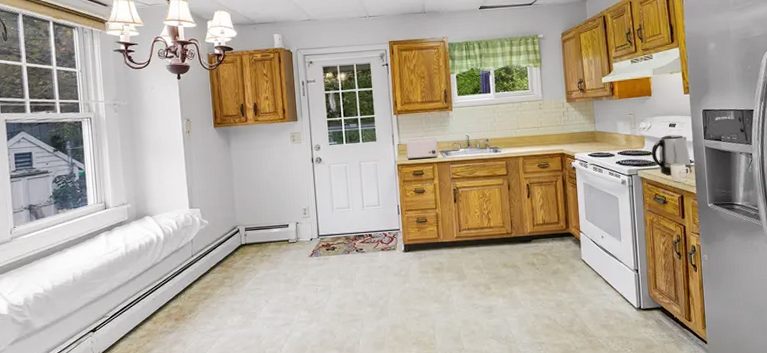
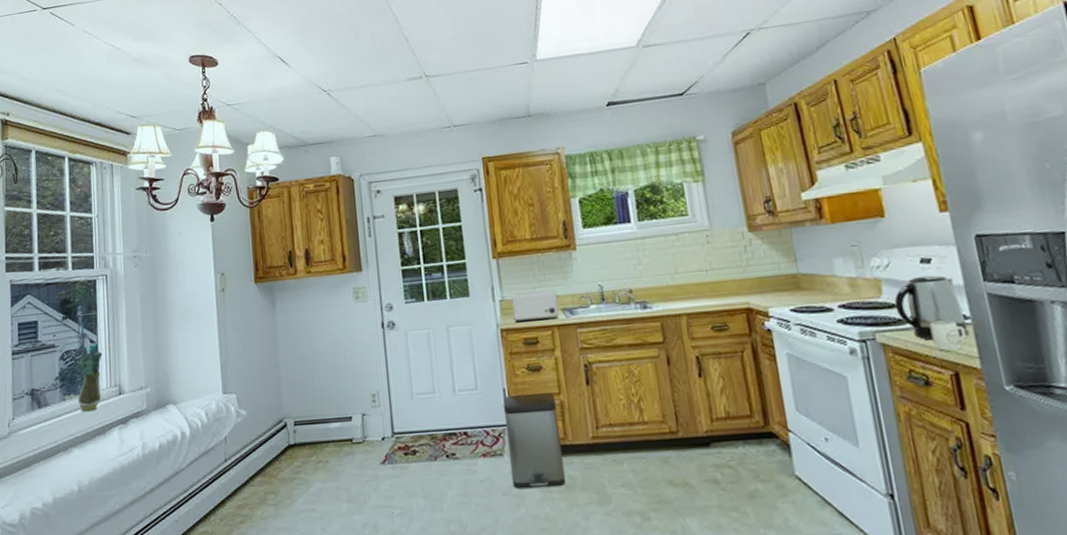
vase: none [67,174,90,222] -> present [76,349,103,412]
pedal bin: none [397,207,437,272] -> present [502,392,566,490]

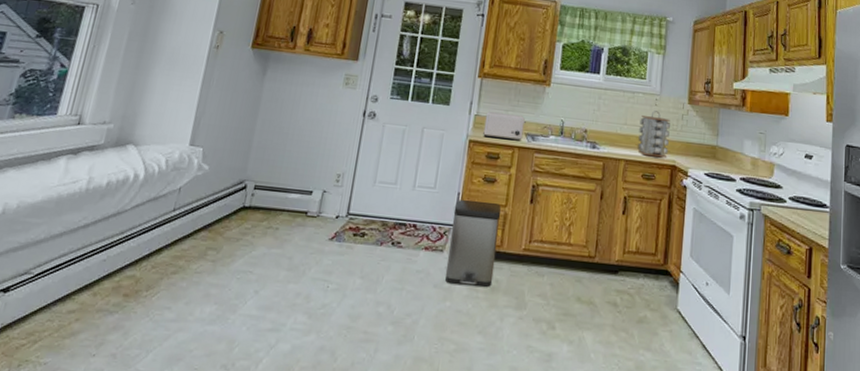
vase: present [76,349,103,412] -> none [28,71,71,135]
spice rack: none [693,249,738,305] -> present [636,110,671,158]
kettle: present [894,274,969,340] -> none [780,167,826,221]
mug: present [929,320,968,352] -> none [800,205,825,232]

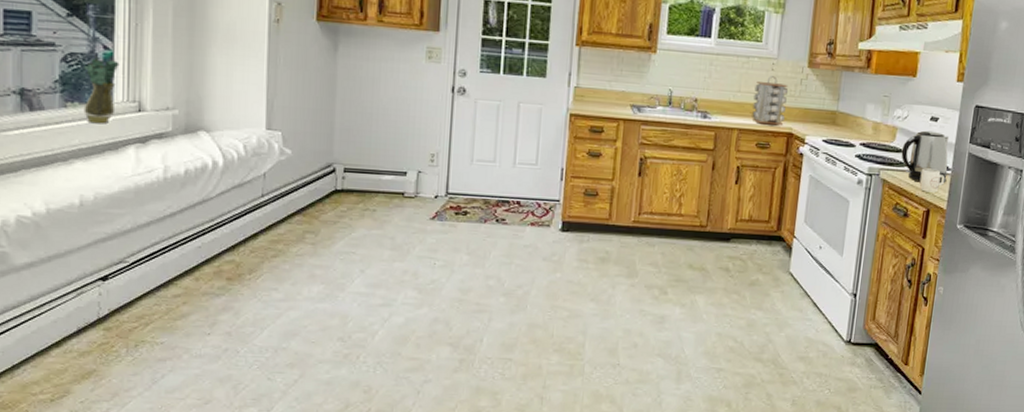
vase: none [28,71,71,135] -> present [84,54,120,124]
pedal bin: present [445,199,502,288] -> none [553,174,608,259]
toaster: present [483,112,526,142] -> none [585,83,631,115]
kettle: none [780,167,826,221] -> present [901,130,950,184]
mug: none [800,205,825,232] -> present [919,168,946,194]

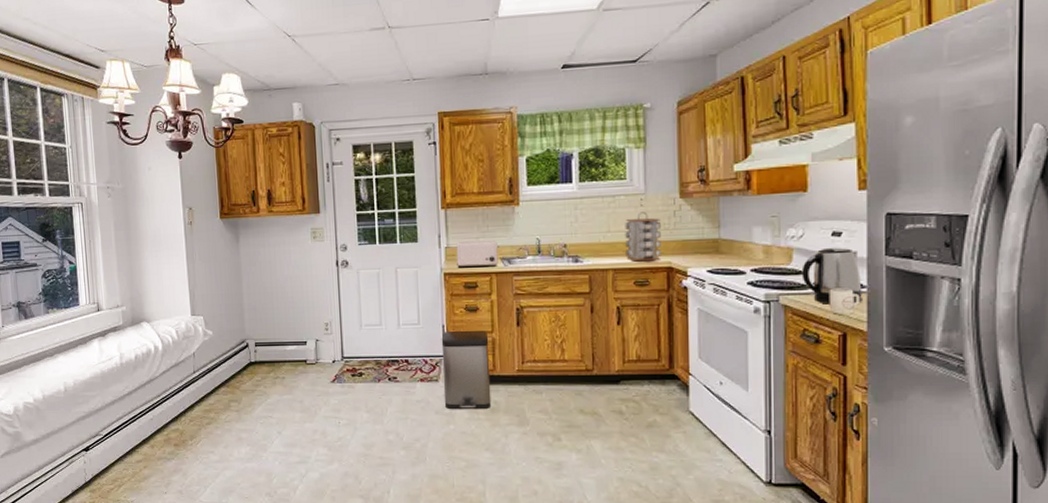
vase: present [84,54,120,124] -> none [57,269,82,324]
pedal bin: none [553,174,608,259] -> present [441,330,491,410]
toaster: none [585,83,631,115] -> present [456,241,499,268]

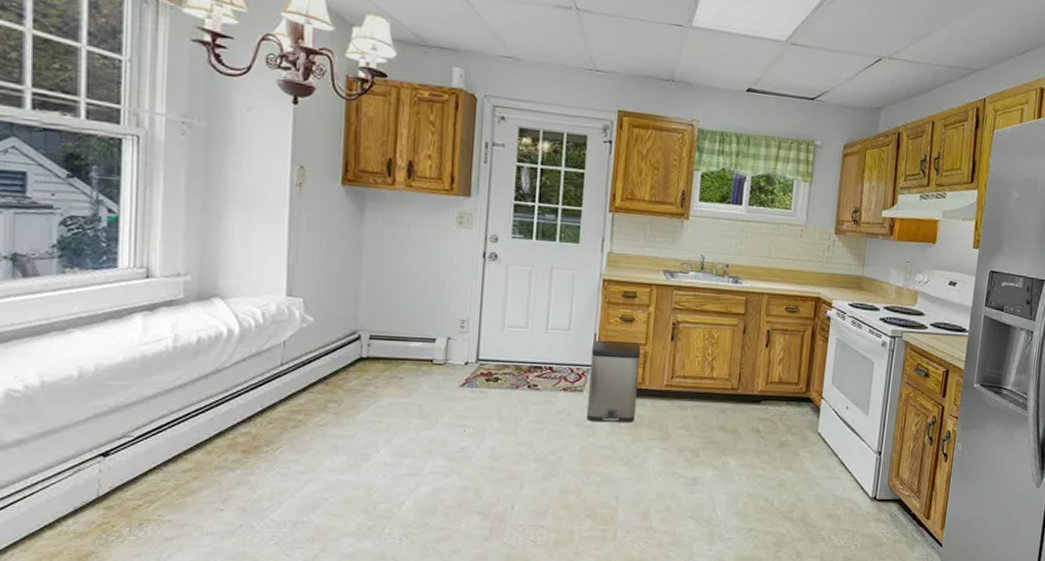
toaster: present [456,241,499,268] -> none [618,249,664,280]
spice rack: present [624,212,662,262] -> none [780,242,817,290]
kettle: present [801,247,862,304] -> none [922,294,967,345]
mug: present [829,288,861,316] -> none [939,330,963,355]

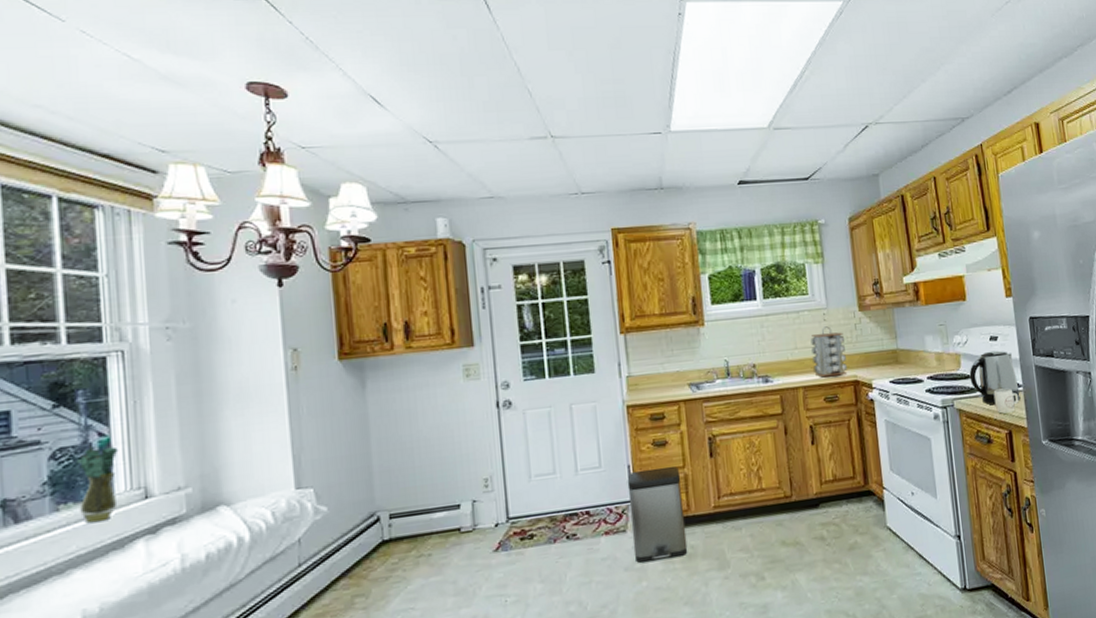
vase: none [84,217,126,291] -> present [77,444,119,523]
spice rack: none [780,242,817,290] -> present [810,326,848,378]
kettle: none [922,294,967,345] -> present [969,350,1021,405]
mug: none [939,330,963,355] -> present [993,388,1020,415]

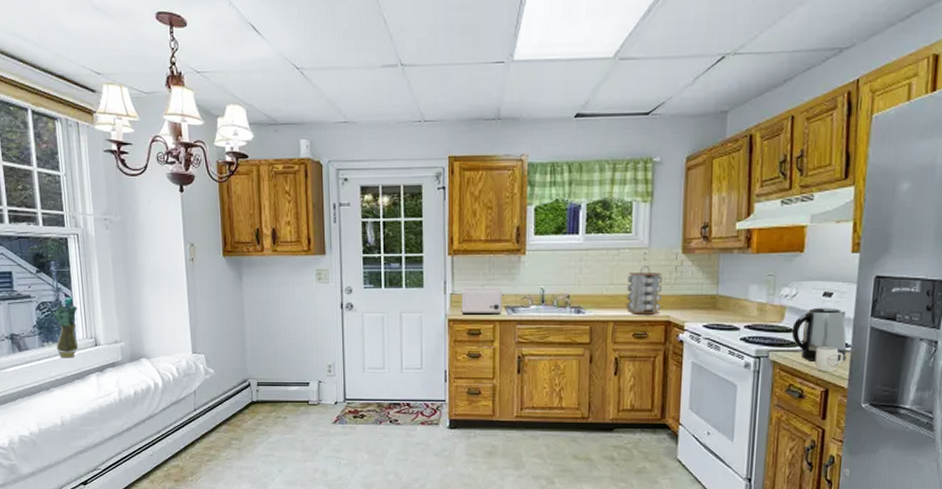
pedal bin: present [627,466,688,564] -> none [443,376,490,453]
toaster: none [638,365,686,399] -> present [461,289,504,316]

